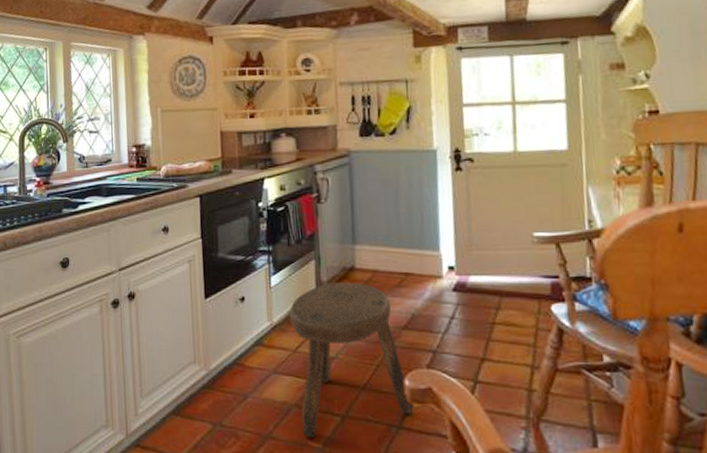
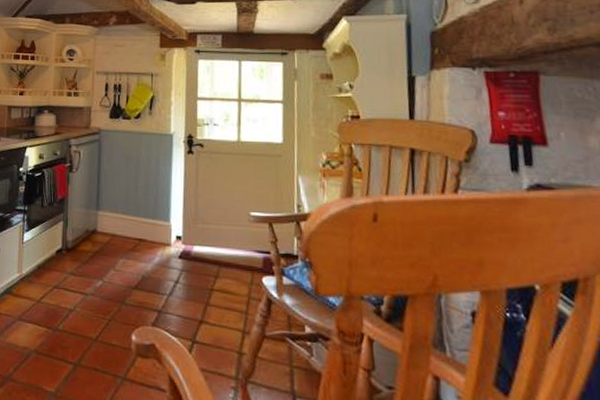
stool: present [289,282,414,439] -> none [36,242,138,384]

